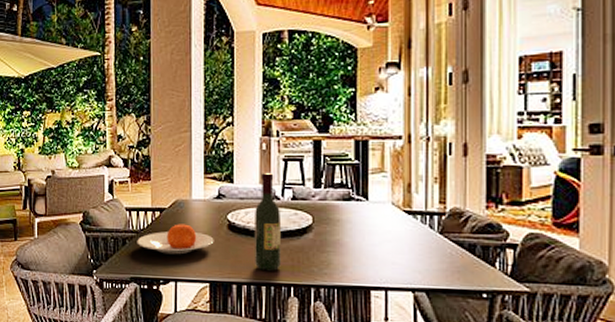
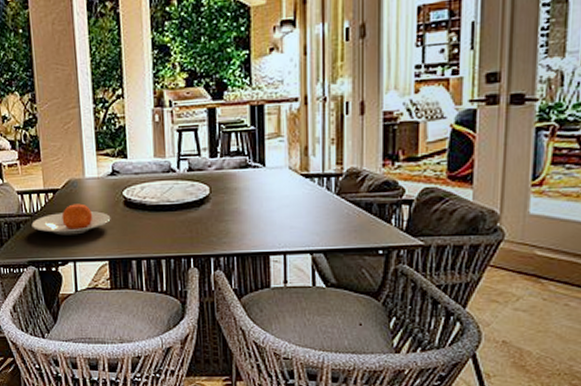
wine bottle: present [255,172,281,271] -> none [150,144,179,244]

